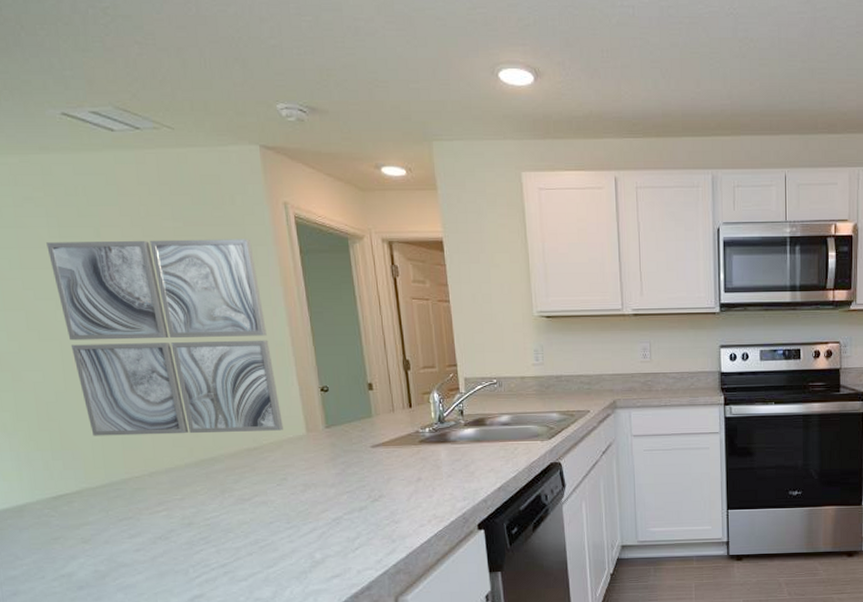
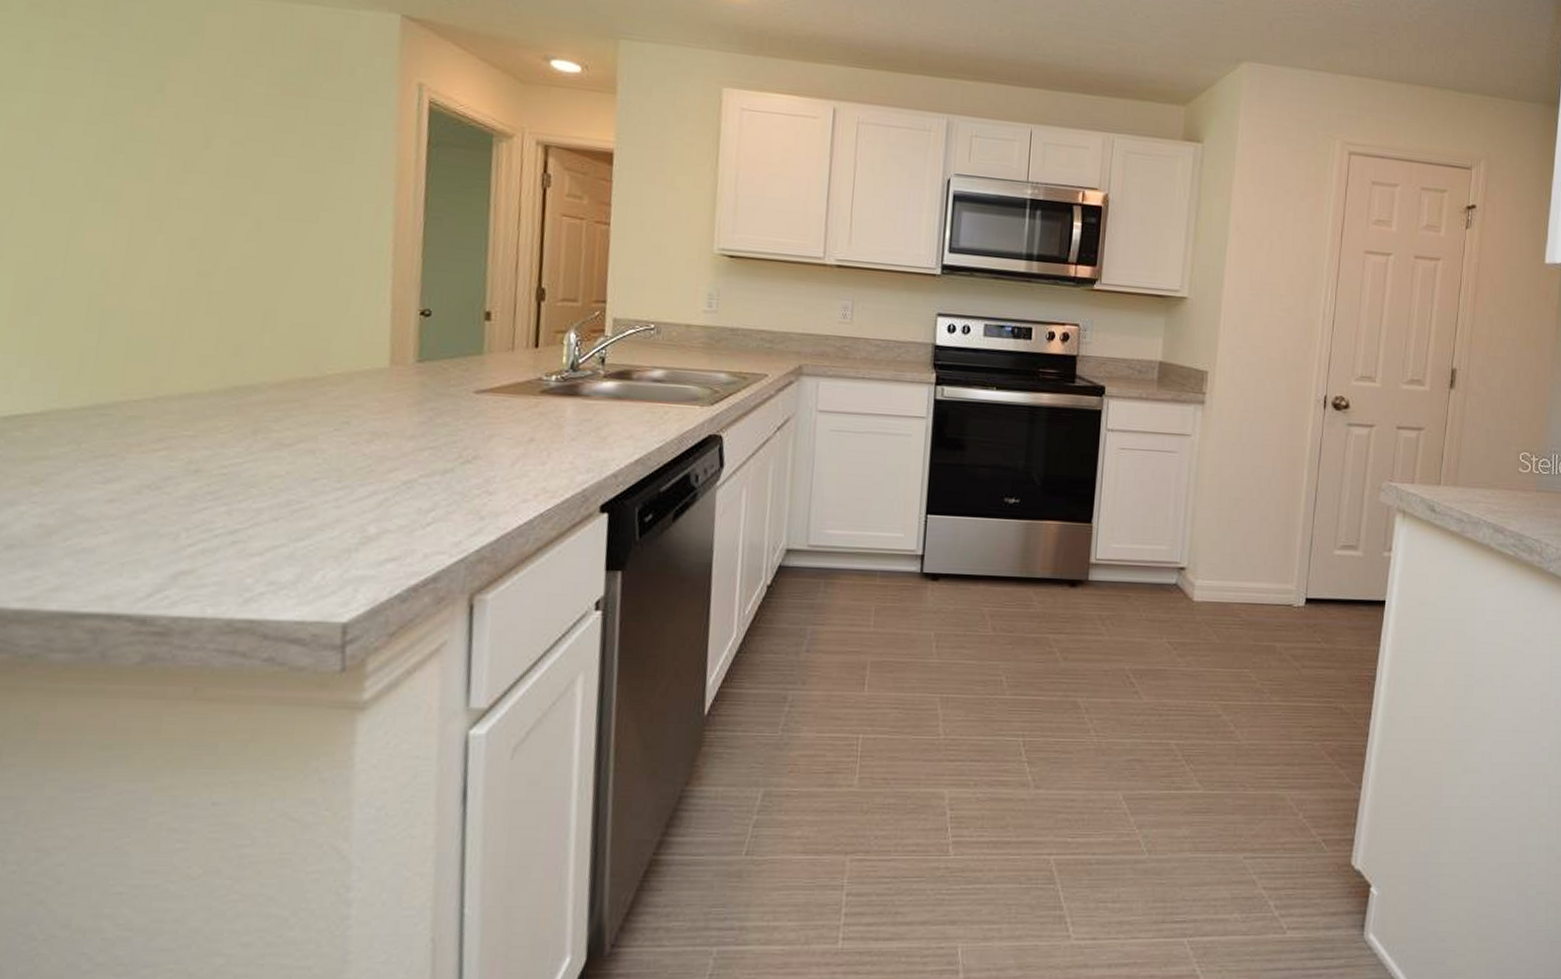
wall art: present [46,239,283,436] -> none [85,90,366,360]

